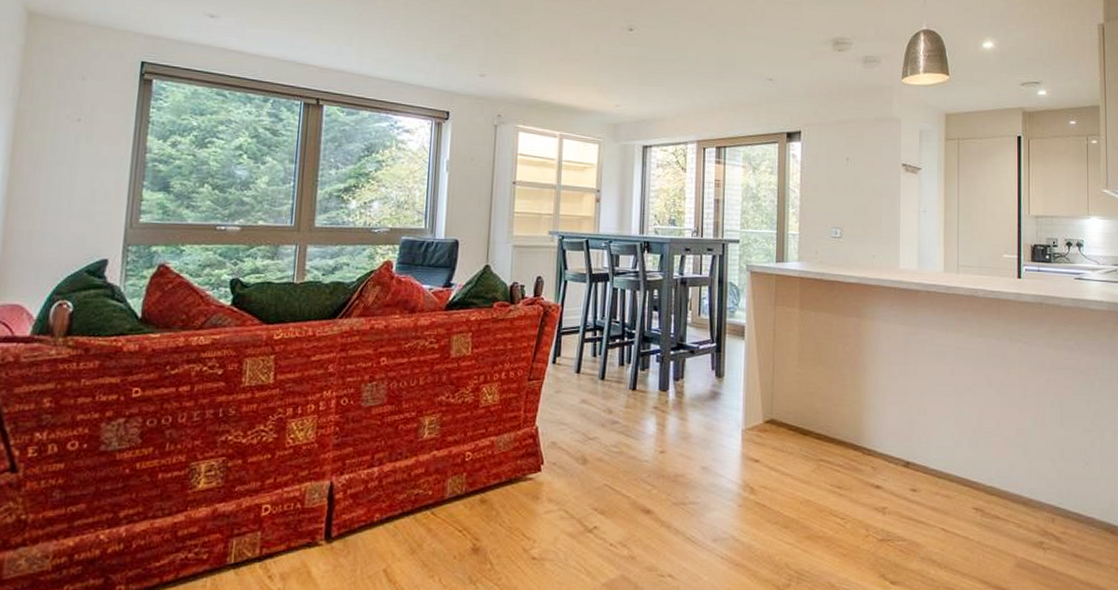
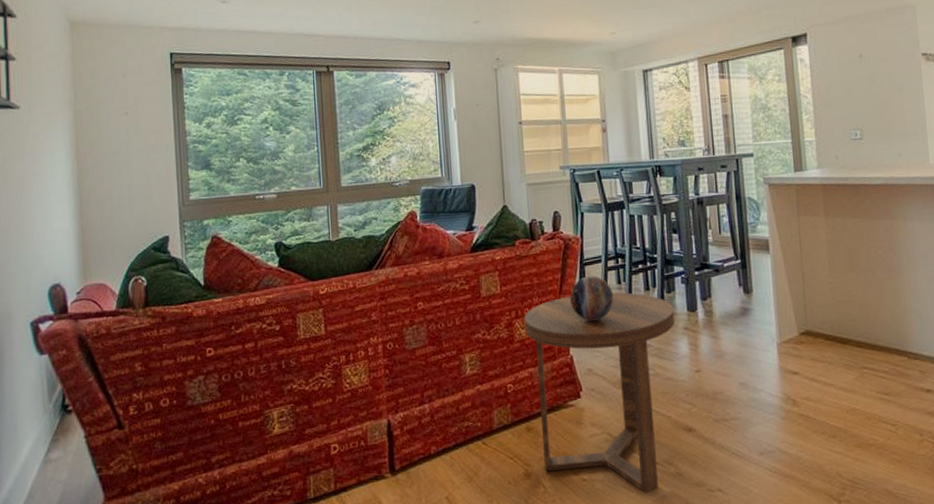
side table: none [491,365,646,575] -> present [524,292,675,493]
decorative orb: none [542,345,588,392] -> present [569,275,614,321]

